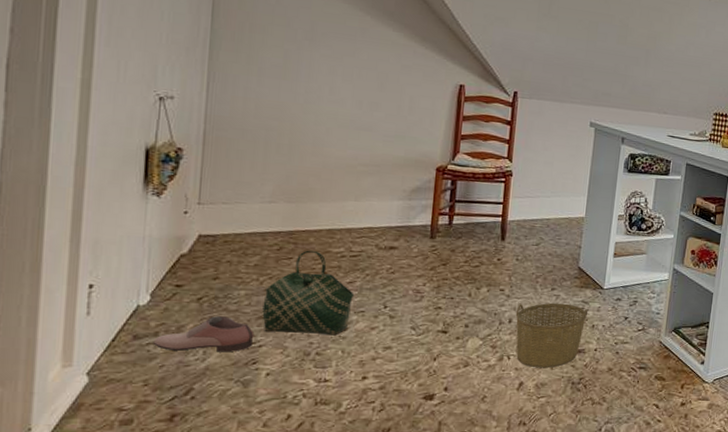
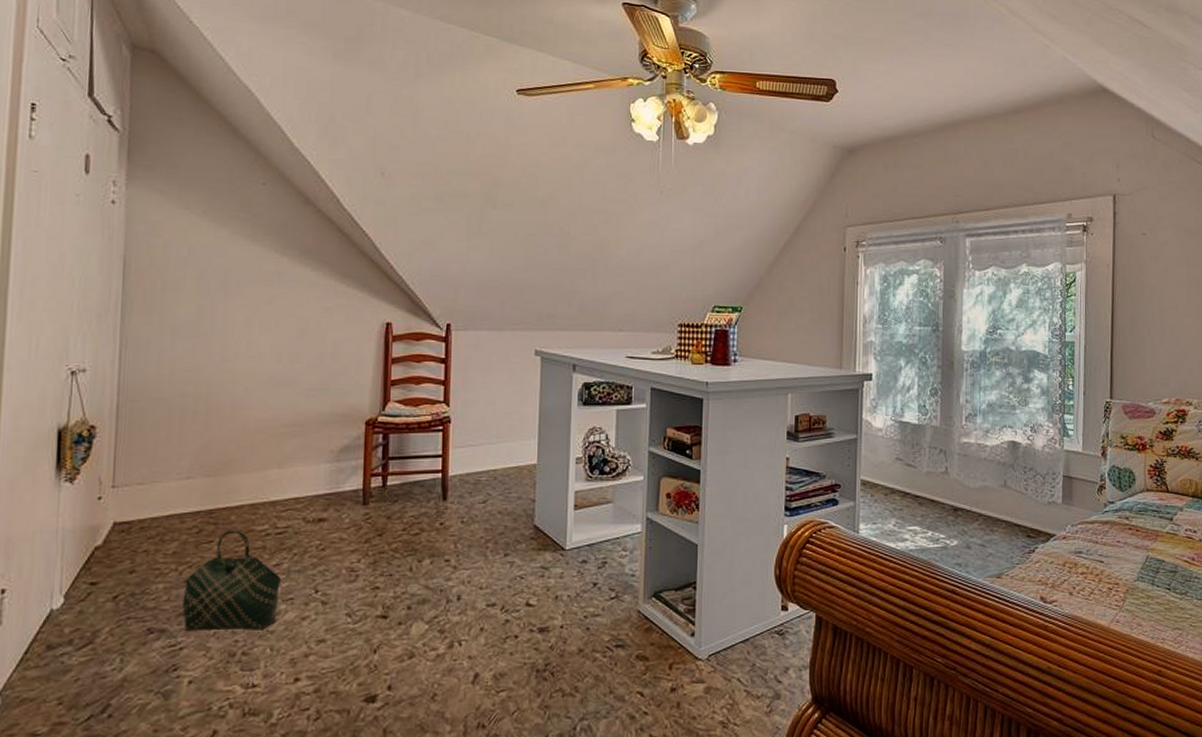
shoe: present [153,316,255,353] -> none [67,616,175,660]
basket: present [515,302,588,368] -> none [464,571,548,655]

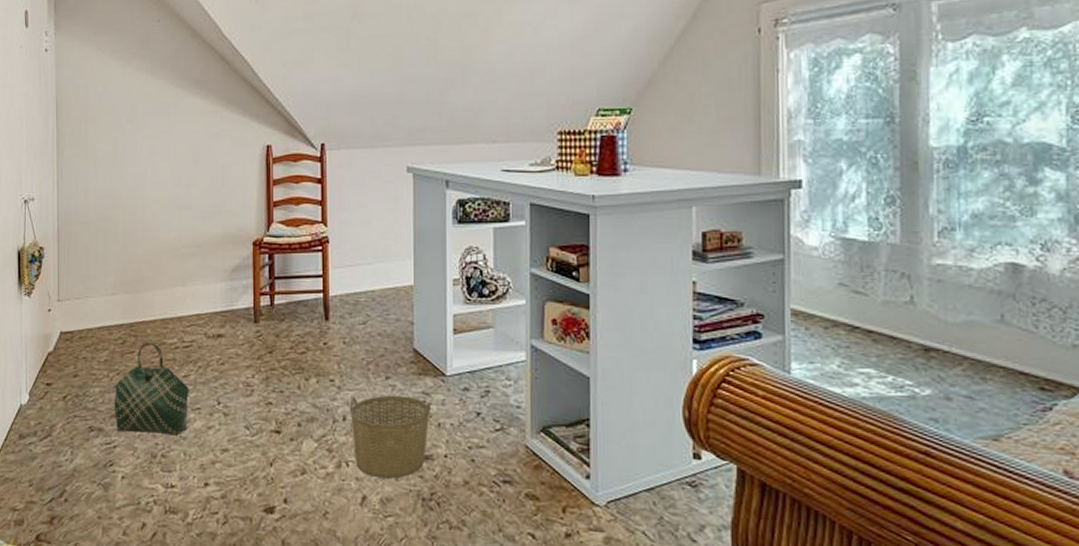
basket: none [464,571,548,655] -> present [349,395,430,479]

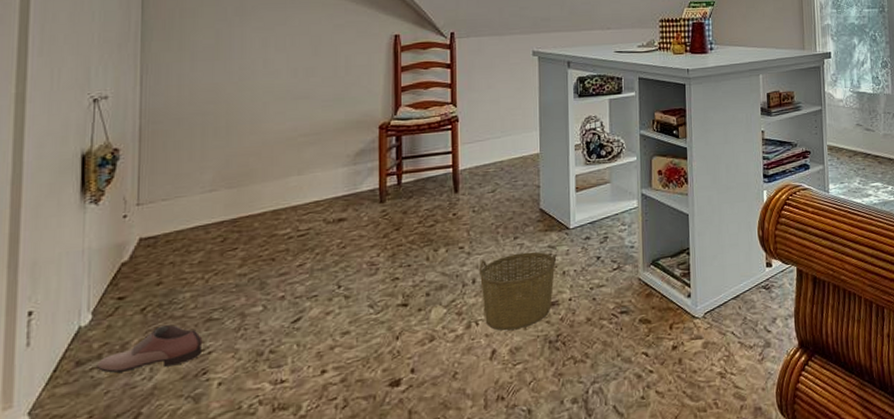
shoe: none [33,415,109,453] -> present [96,325,203,373]
tote bag: present [114,342,190,436] -> none [210,236,306,336]

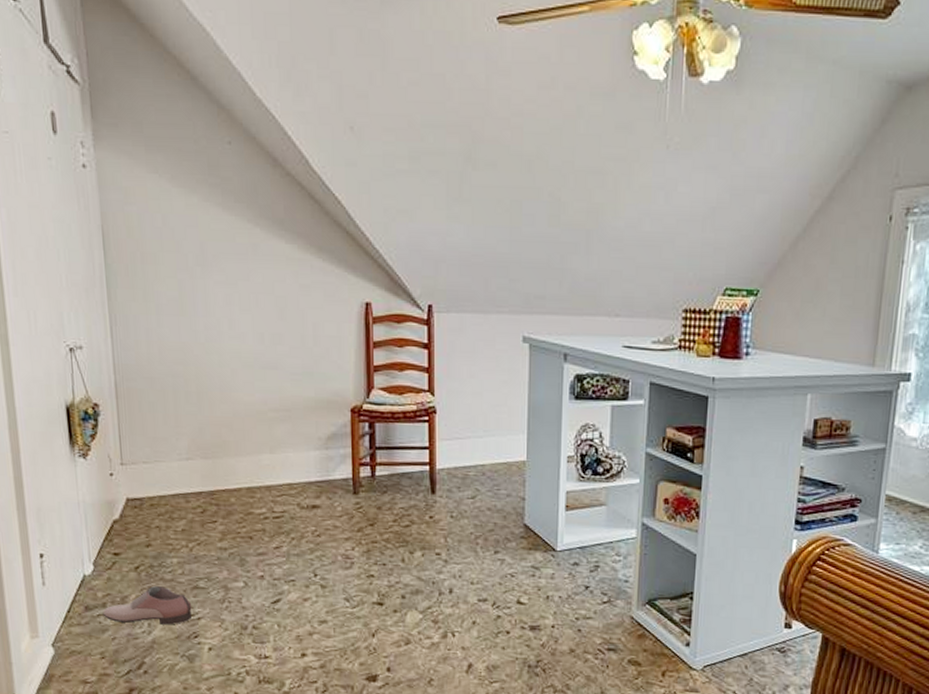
basket: present [479,251,556,331] -> none [456,568,539,648]

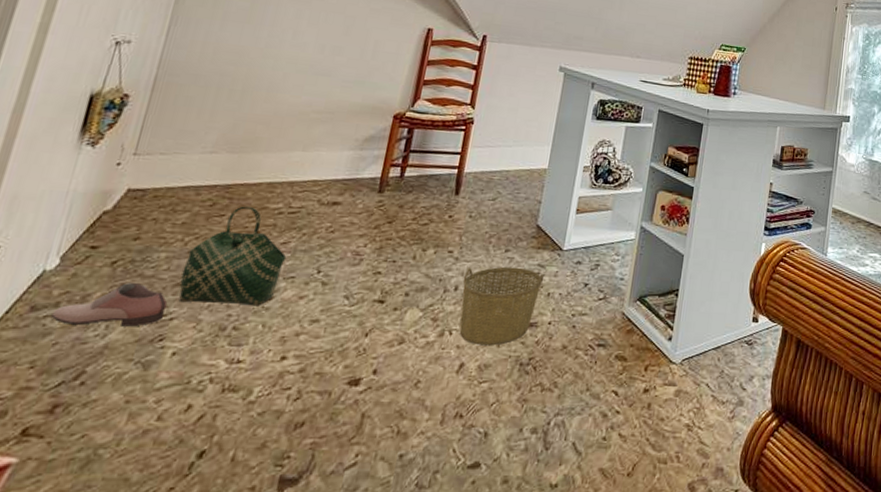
tote bag: none [195,512,283,608] -> present [179,206,287,306]
basket: none [456,568,539,648] -> present [459,266,544,346]

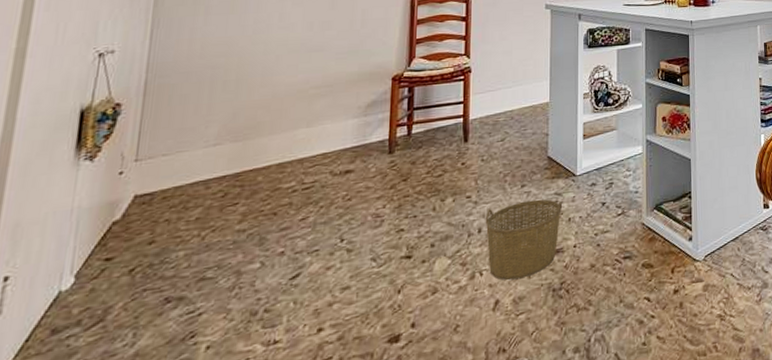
shoe: present [51,283,168,327] -> none [74,285,194,341]
tote bag: present [179,206,287,306] -> none [203,190,308,297]

